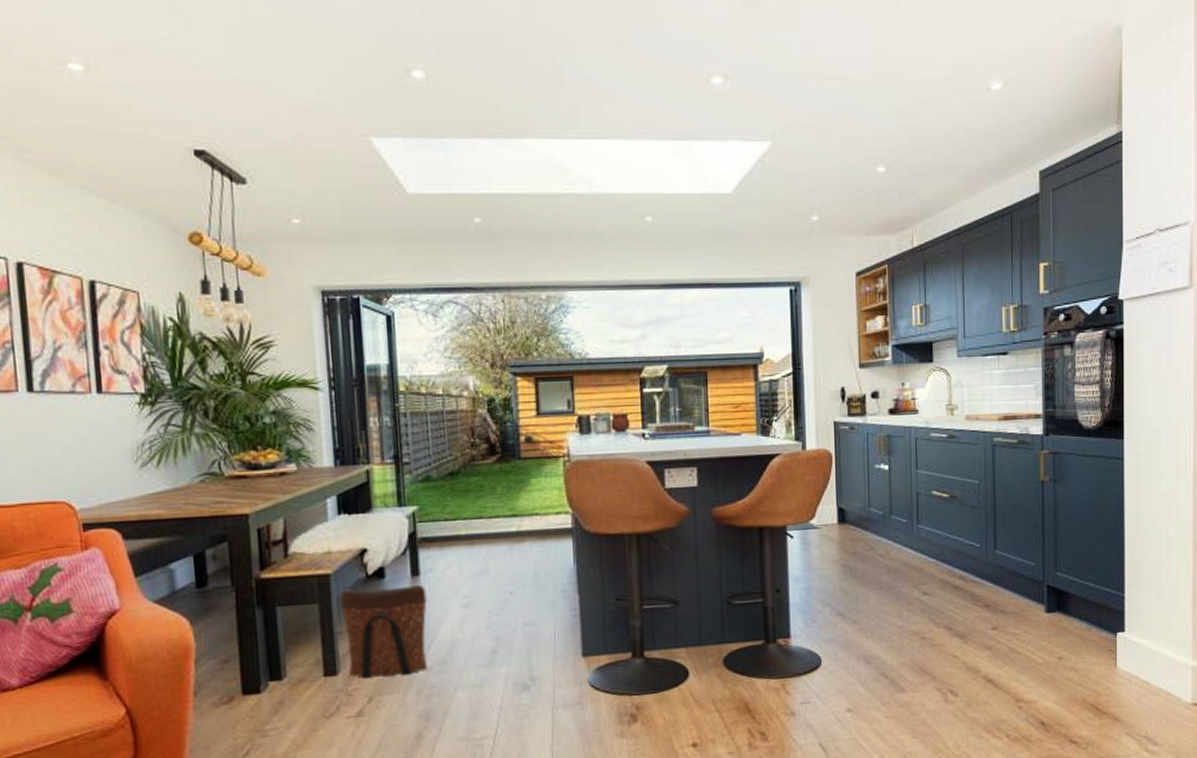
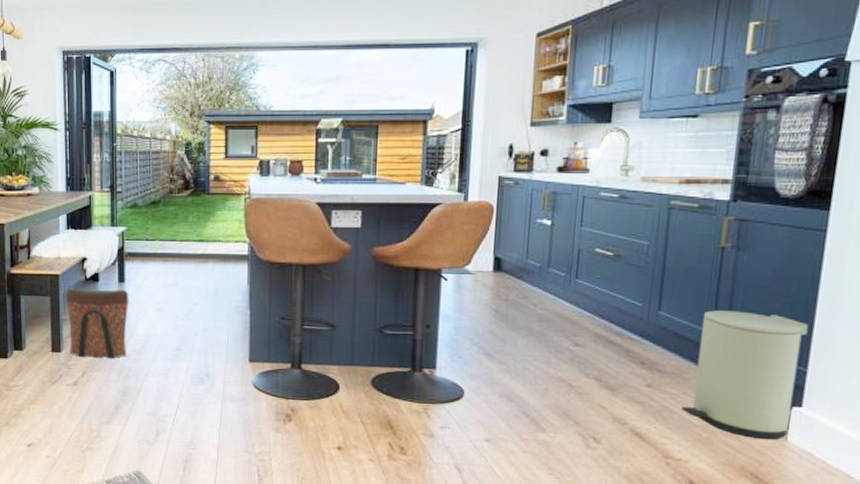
pedal bin: none [1025,543,1120,669] -> present [681,310,808,439]

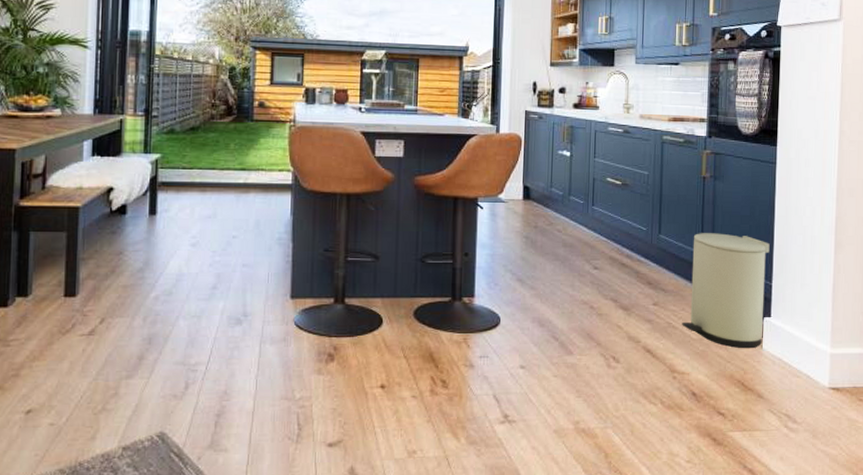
shopping bag: present [66,288,129,358] -> none [86,223,161,301]

